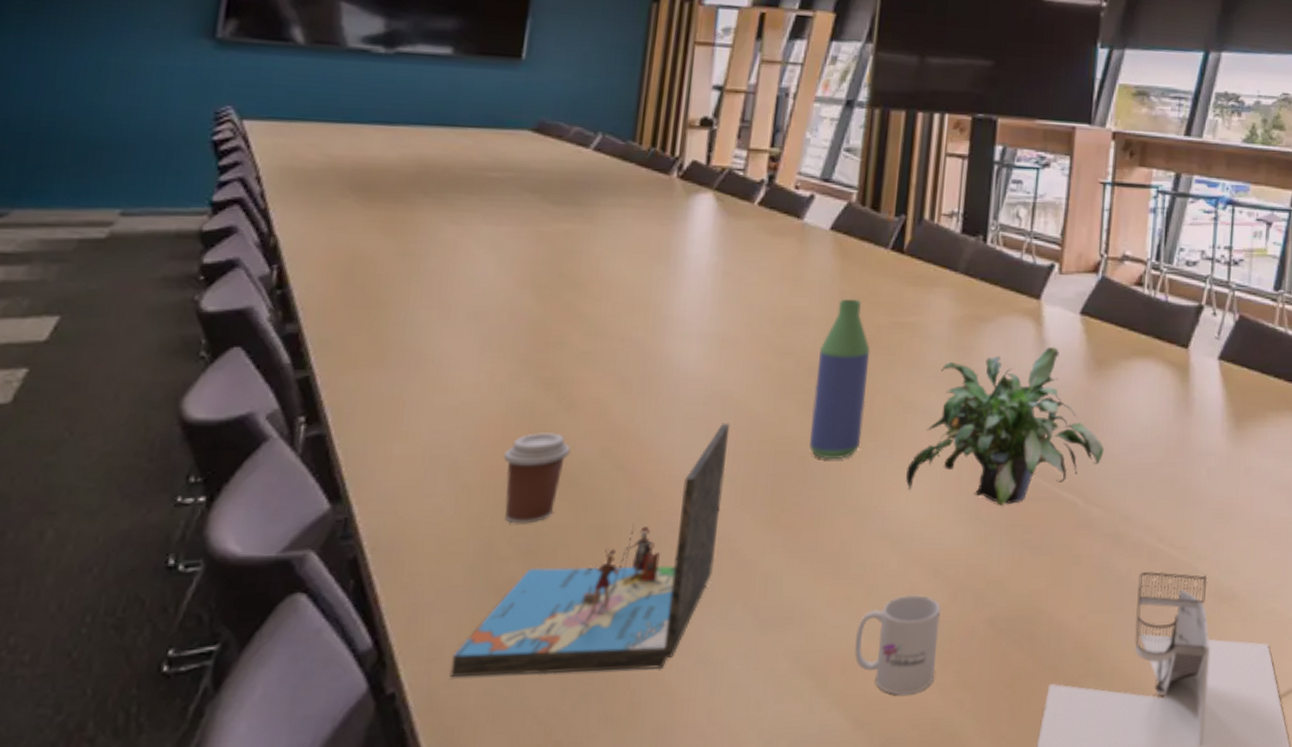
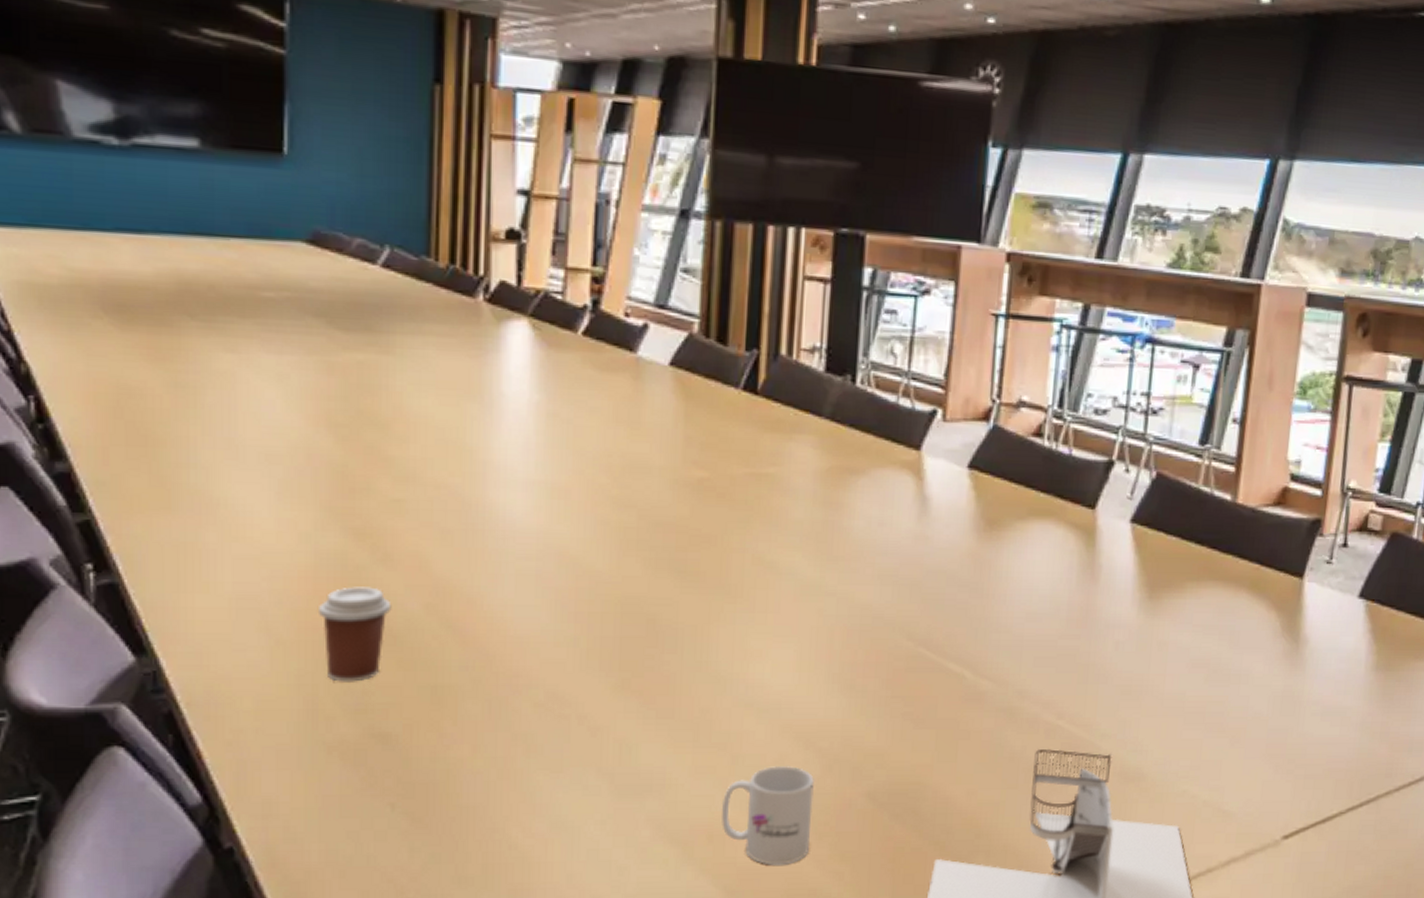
book: present [449,423,730,677] -> none [288,580,569,834]
bottle: present [809,298,871,460] -> none [659,445,724,623]
potted plant: present [906,346,1104,505] -> none [770,503,996,676]

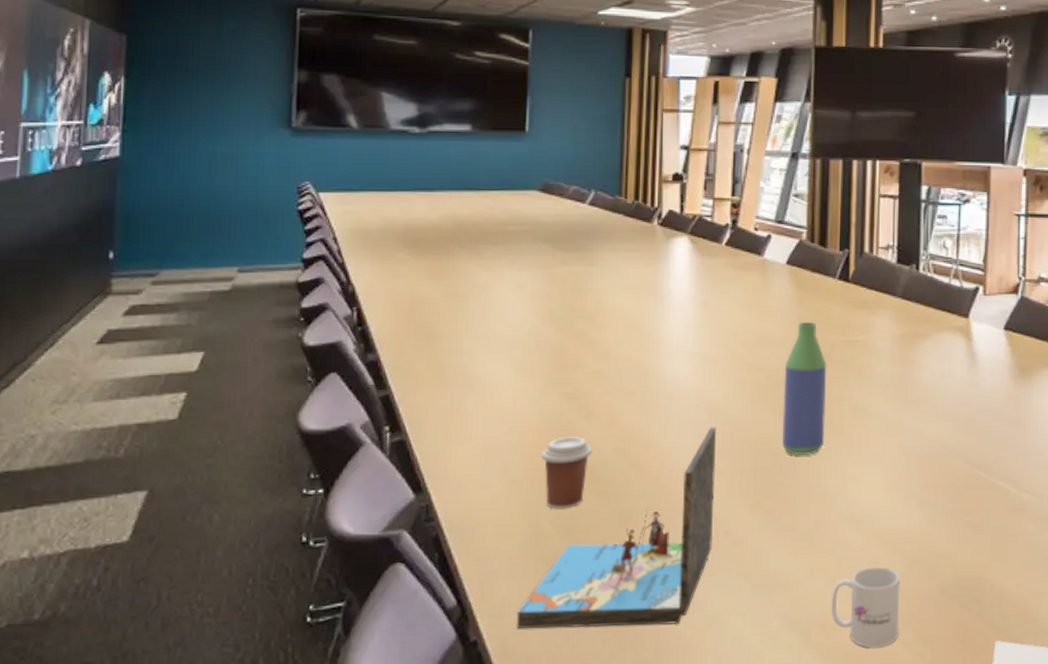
book: none [288,580,569,834] -> present [516,427,717,629]
bottle: none [659,445,724,623] -> present [782,321,827,456]

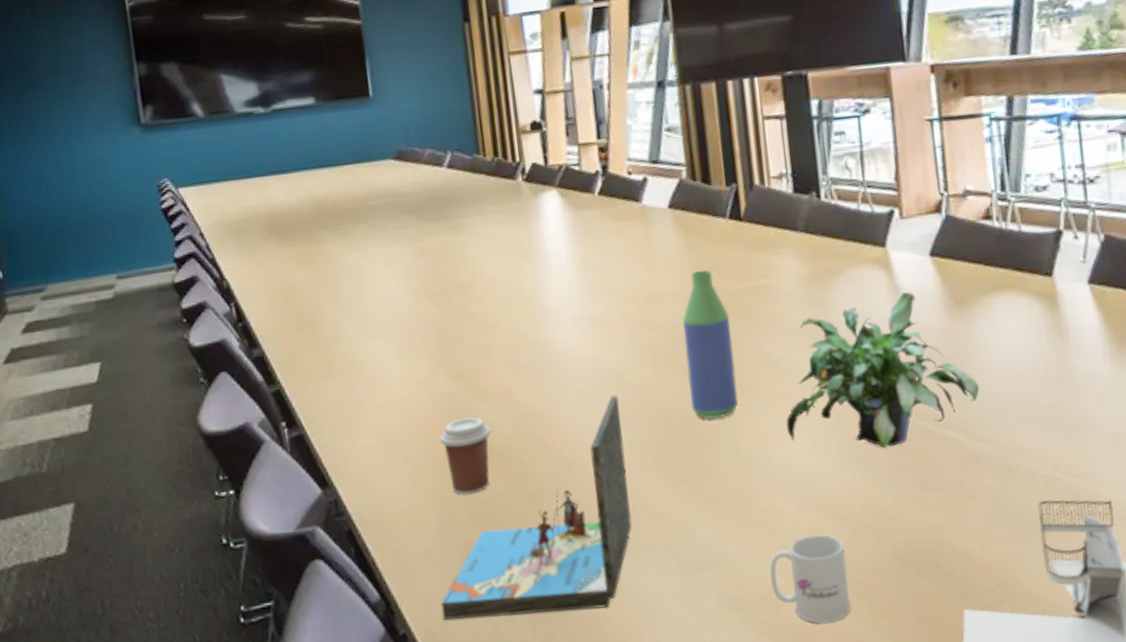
potted plant: none [864,357,1032,493] -> present [786,291,980,448]

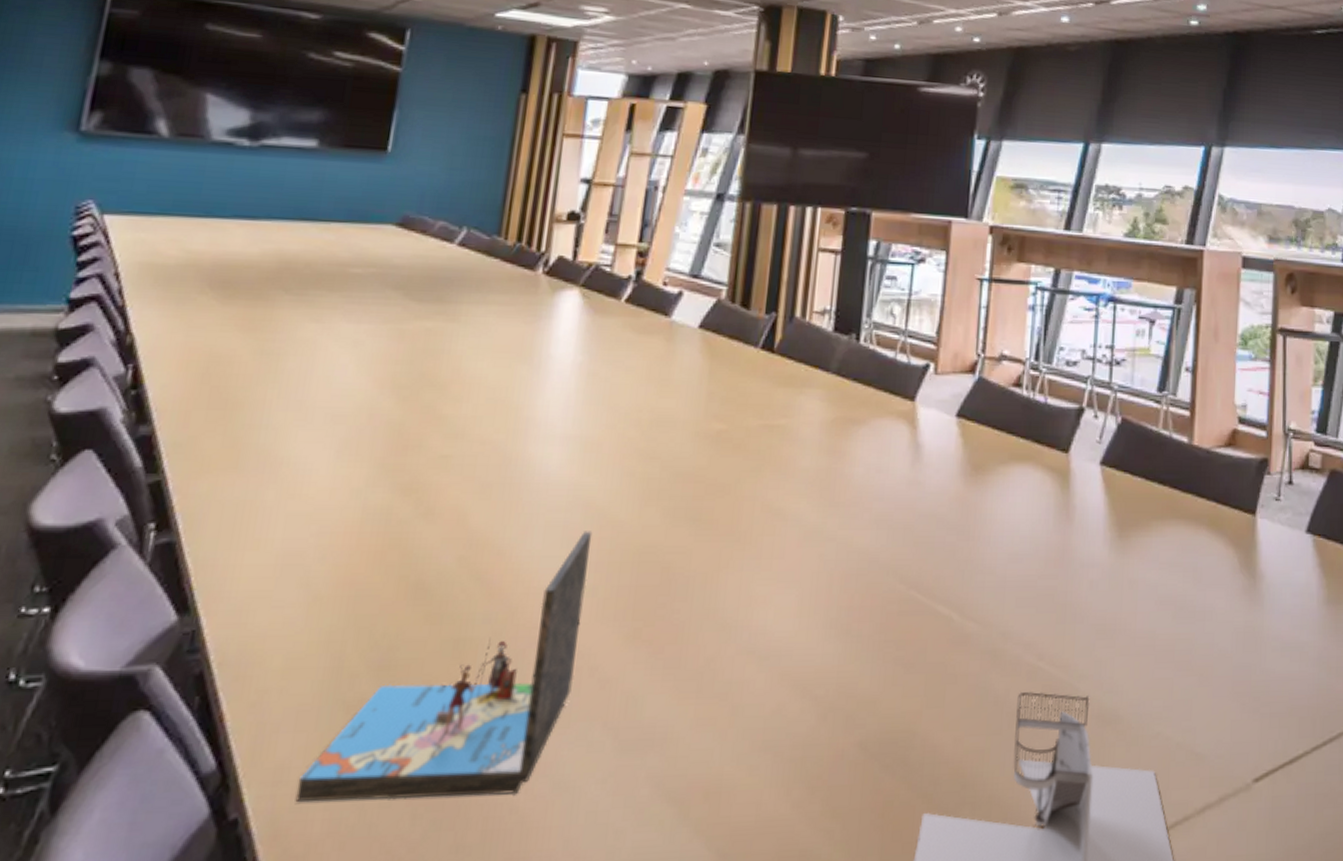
coffee cup: present [440,417,492,495] -> none [357,541,427,638]
bottle: present [682,269,739,419] -> none [674,400,739,571]
mug: present [769,534,850,624] -> none [718,714,811,824]
potted plant: present [786,291,980,448] -> none [774,450,981,620]

